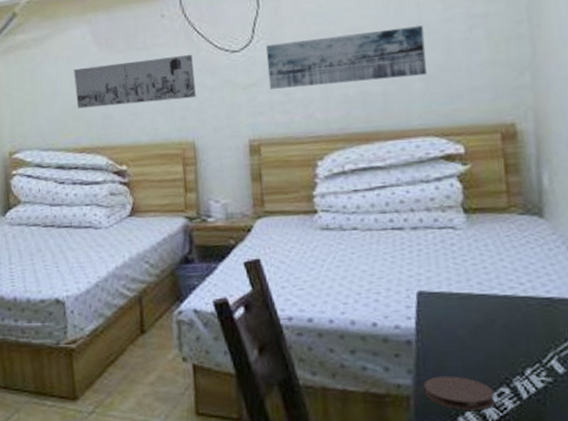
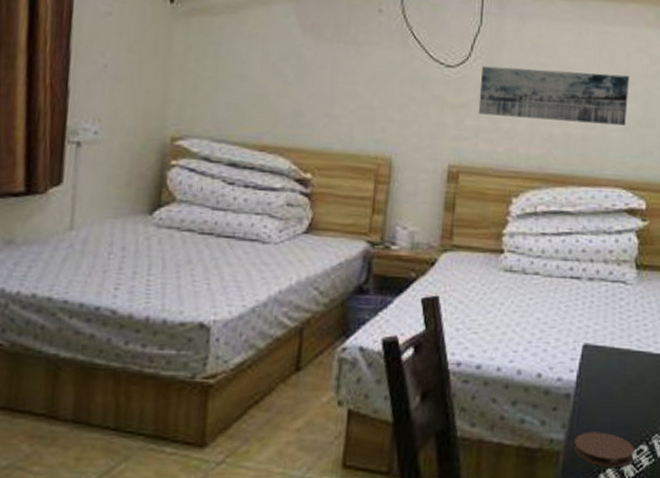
wall art: present [74,54,196,109] -> none [265,51,405,109]

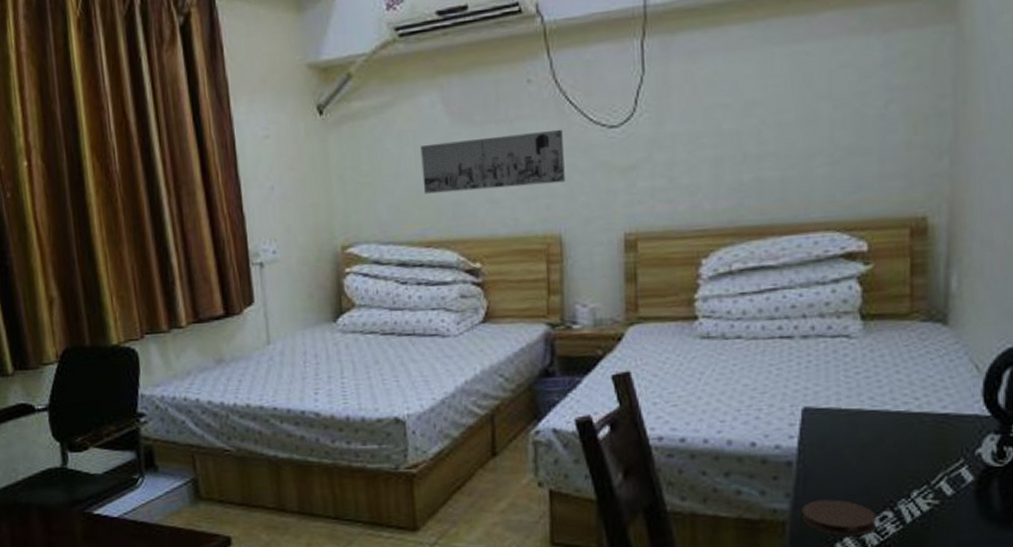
wall art: none [265,51,405,109] -> present [420,129,565,194]
wall art: present [478,65,629,126] -> none [649,99,834,174]

